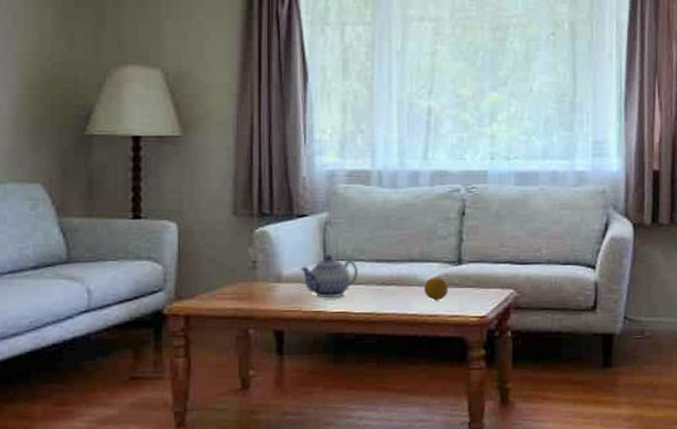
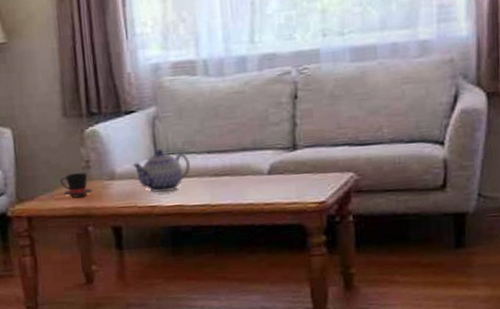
teacup: none [224,273,257,298] -> present [60,173,93,198]
fruit: present [423,277,449,301] -> none [258,164,284,189]

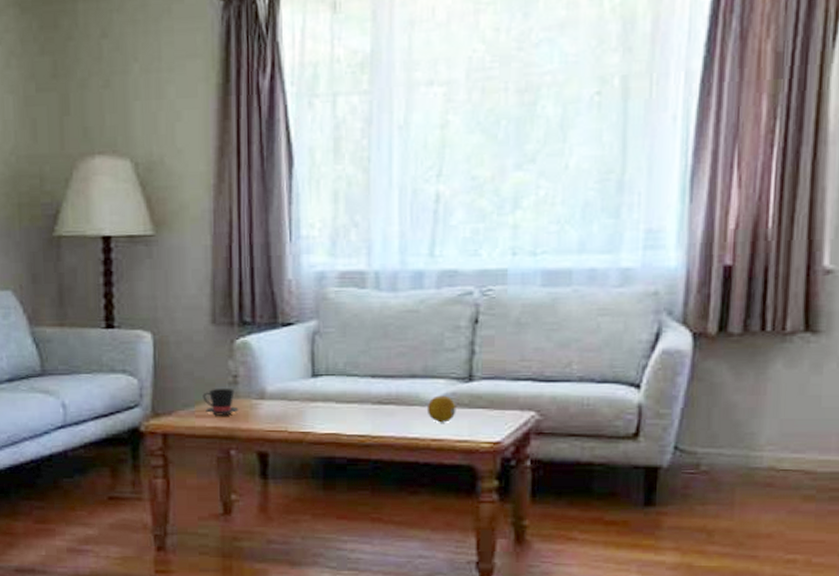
teapot: present [131,149,191,193] -> none [284,369,352,418]
fruit: none [258,164,284,189] -> present [426,395,456,423]

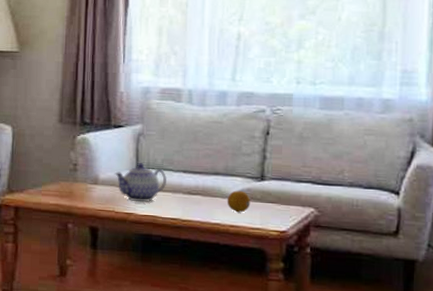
teacup: present [203,389,239,416] -> none [48,174,77,196]
teapot: none [284,369,352,418] -> present [114,163,168,203]

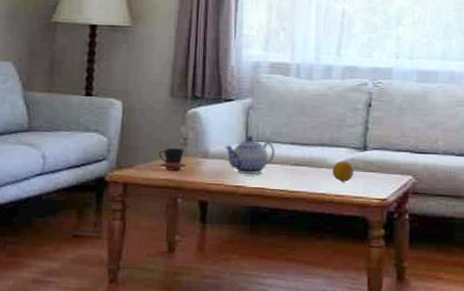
teacup: none [48,174,77,196] -> present [158,148,187,170]

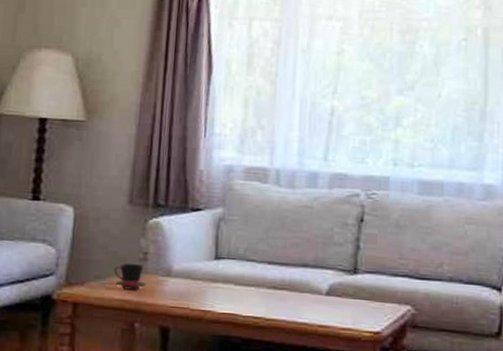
teapot: present [224,136,276,175] -> none [190,252,250,299]
fruit: present [332,160,354,182] -> none [315,285,342,311]

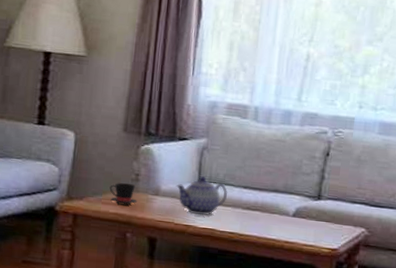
teapot: none [190,252,250,299] -> present [176,176,228,216]

